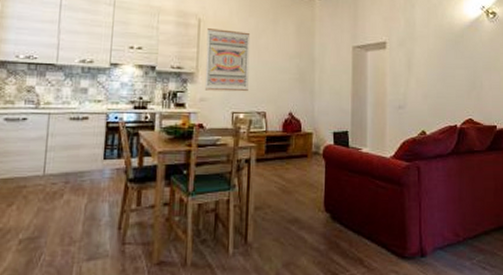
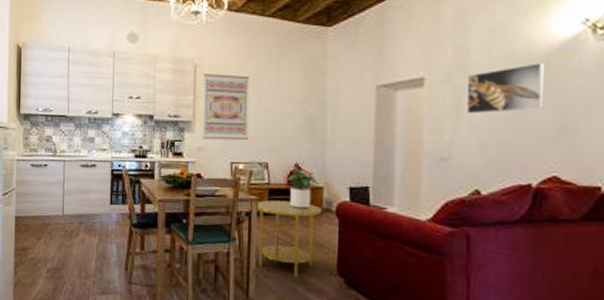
side table: none [254,146,311,217] -> present [255,200,322,277]
potted plant: none [283,116,309,153] -> present [288,168,319,209]
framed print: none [414,35,462,72] -> present [466,63,545,114]

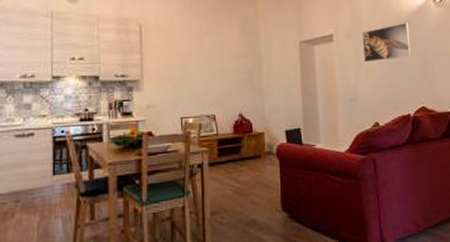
wall art: present [202,74,250,141] -> none [149,33,196,97]
side table: present [255,200,322,277] -> none [206,148,265,219]
potted plant: present [288,168,319,209] -> none [234,117,261,155]

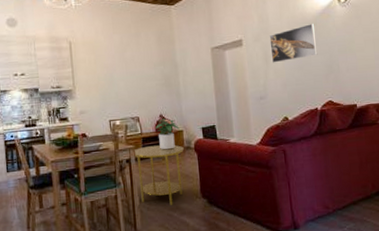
side table: none [206,148,265,219] -> present [133,145,184,205]
potted plant: none [234,117,261,155] -> present [156,118,180,150]

